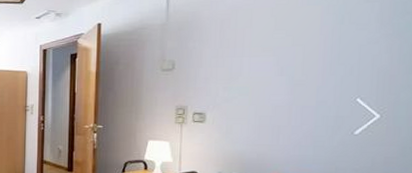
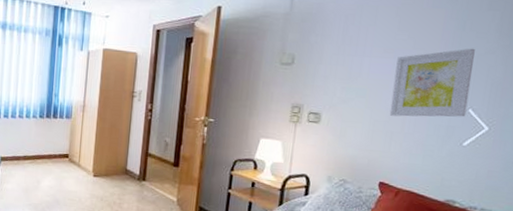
wall art: none [274,39,357,111] -> present [389,48,475,117]

